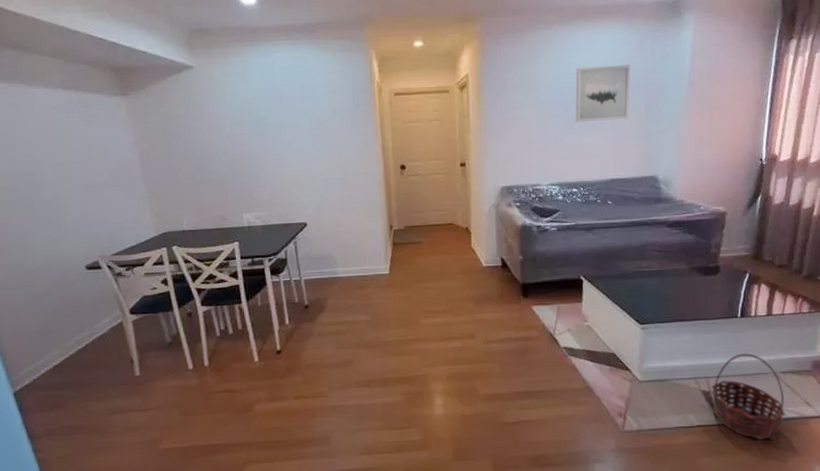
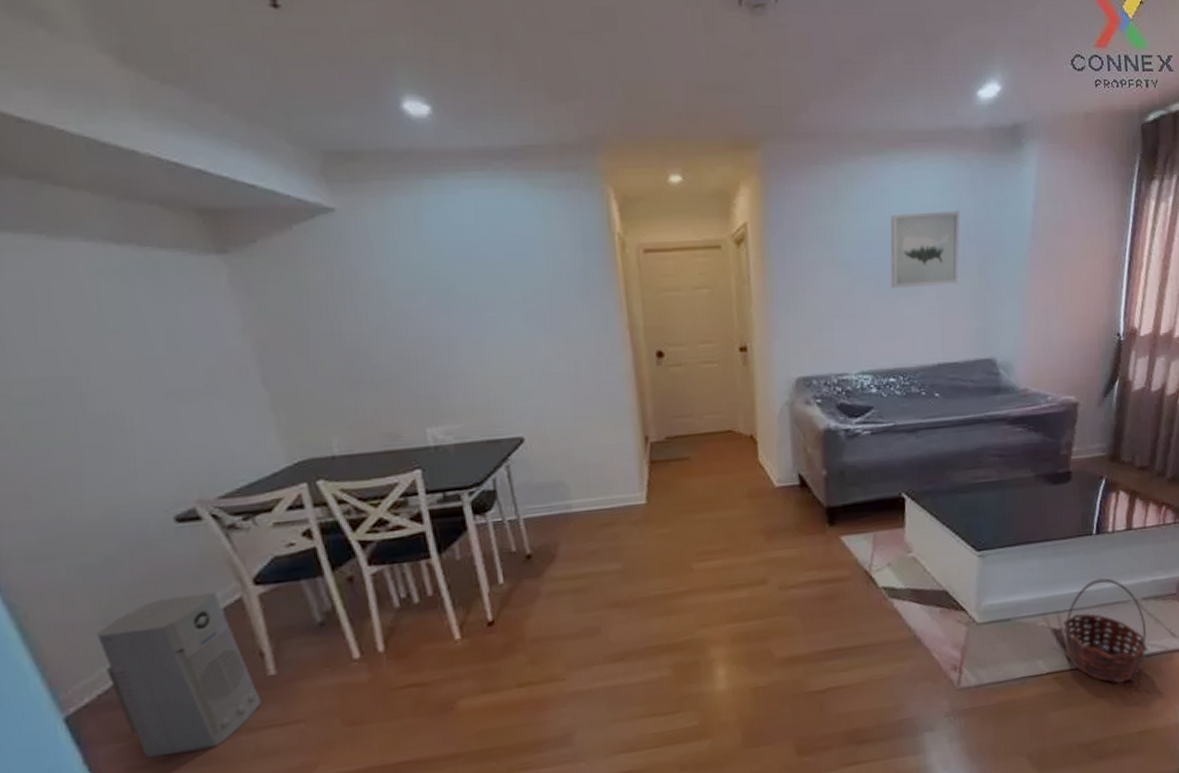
air purifier: none [36,317,130,425] -> present [98,591,261,759]

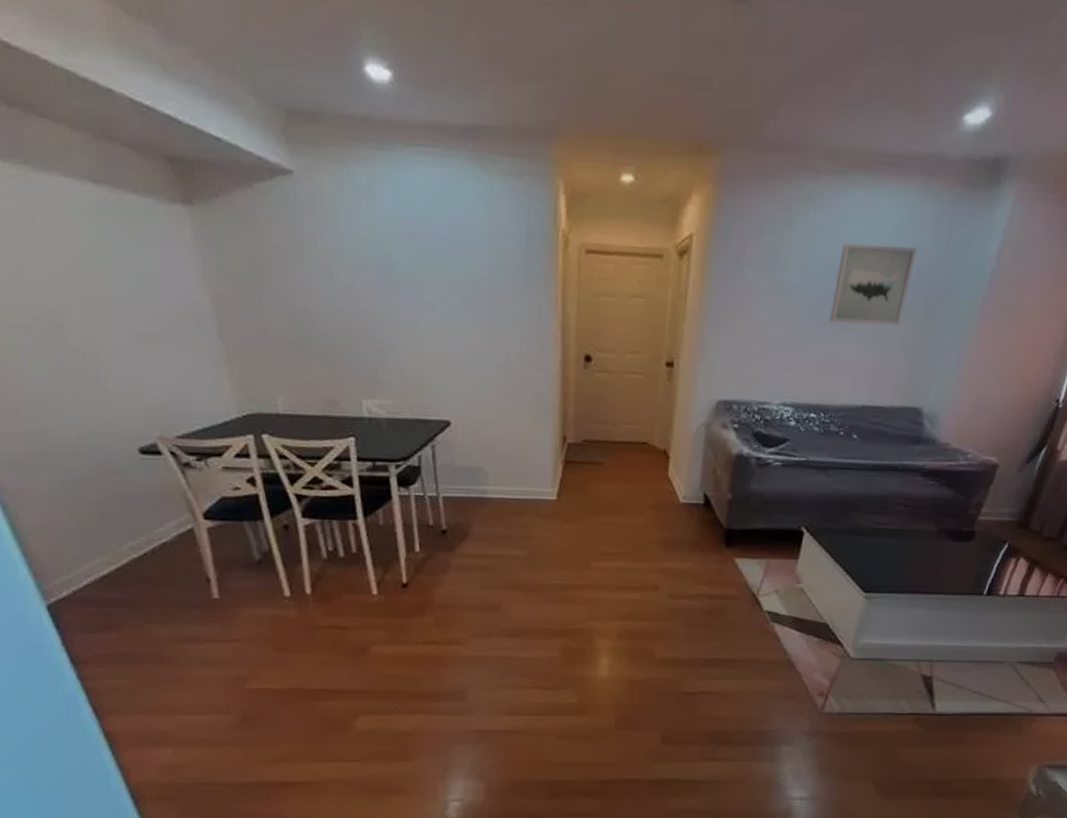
air purifier: present [98,591,261,759] -> none [74,518,206,650]
basket: present [1062,578,1148,684] -> none [930,637,1016,734]

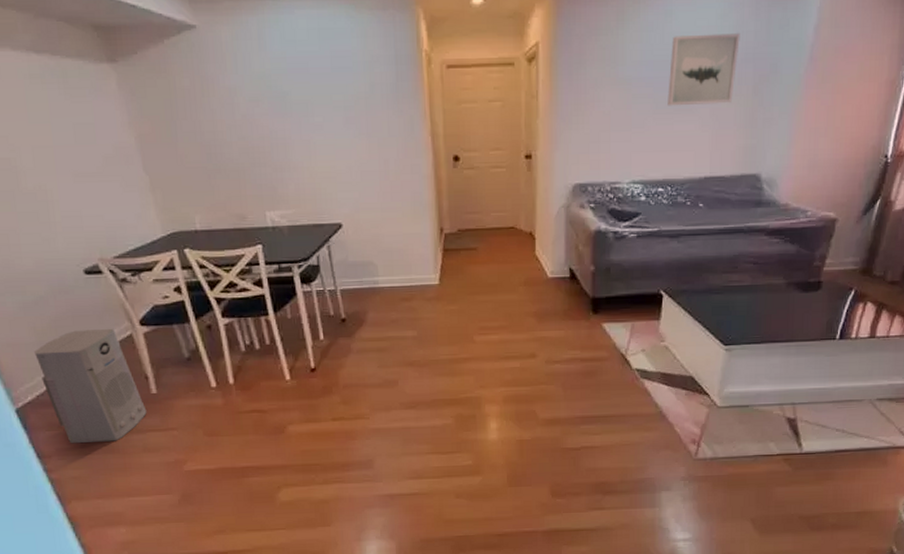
air purifier: none [74,518,206,650] -> present [35,328,147,444]

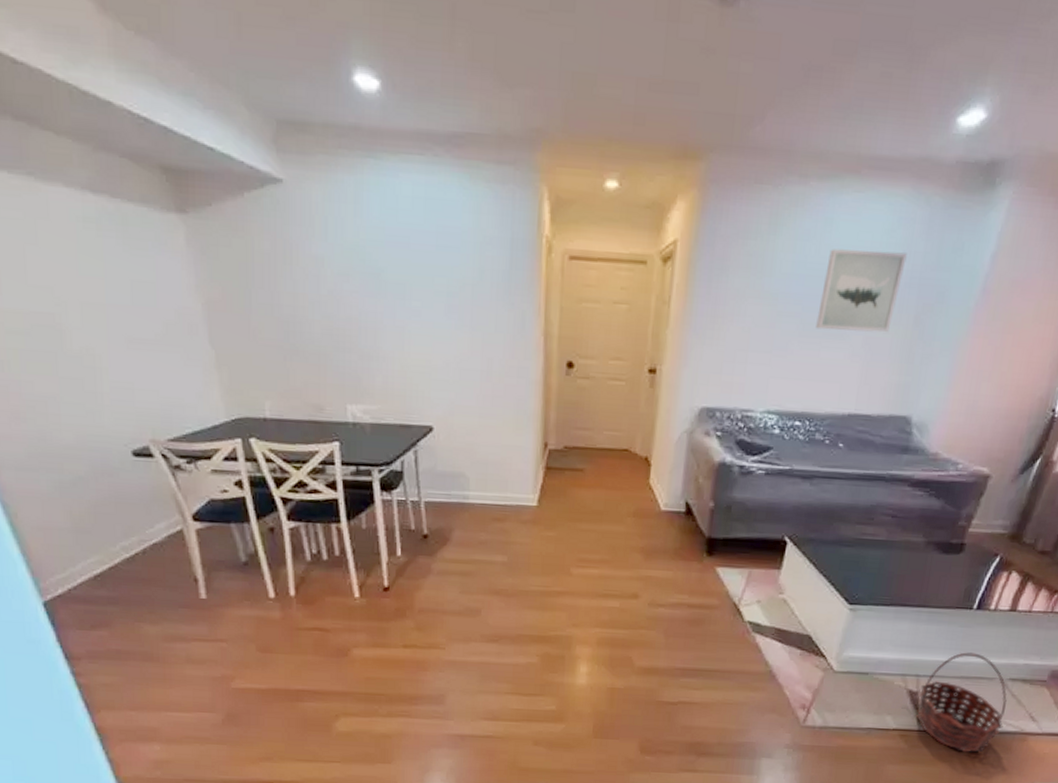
air purifier: present [35,328,147,444] -> none [69,519,193,648]
basket: none [796,378,877,470] -> present [916,652,1007,753]

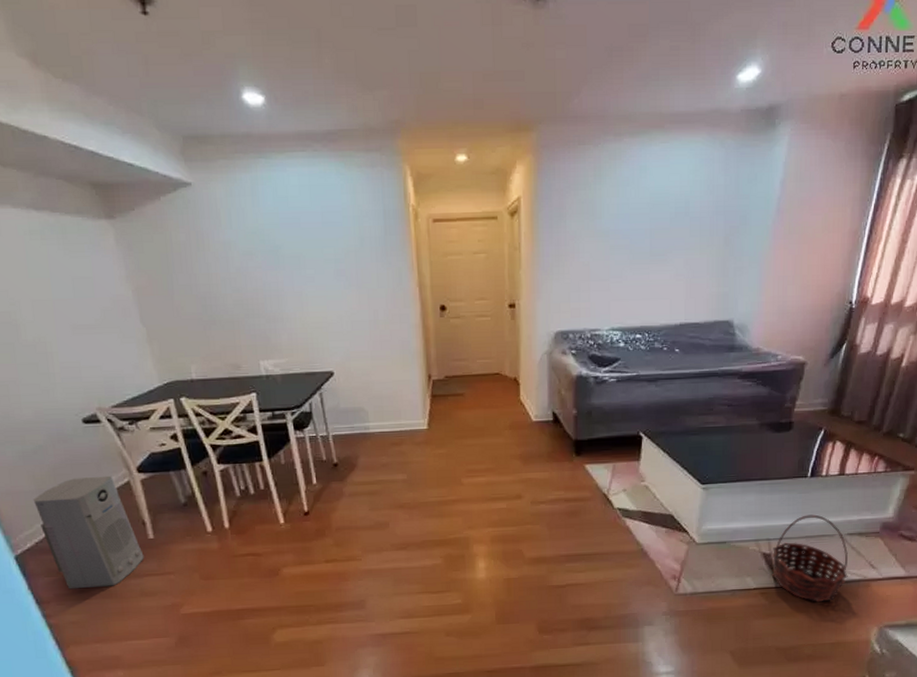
air purifier: none [69,519,193,648] -> present [34,475,144,590]
wall art: present [816,249,907,333] -> none [643,187,711,257]

